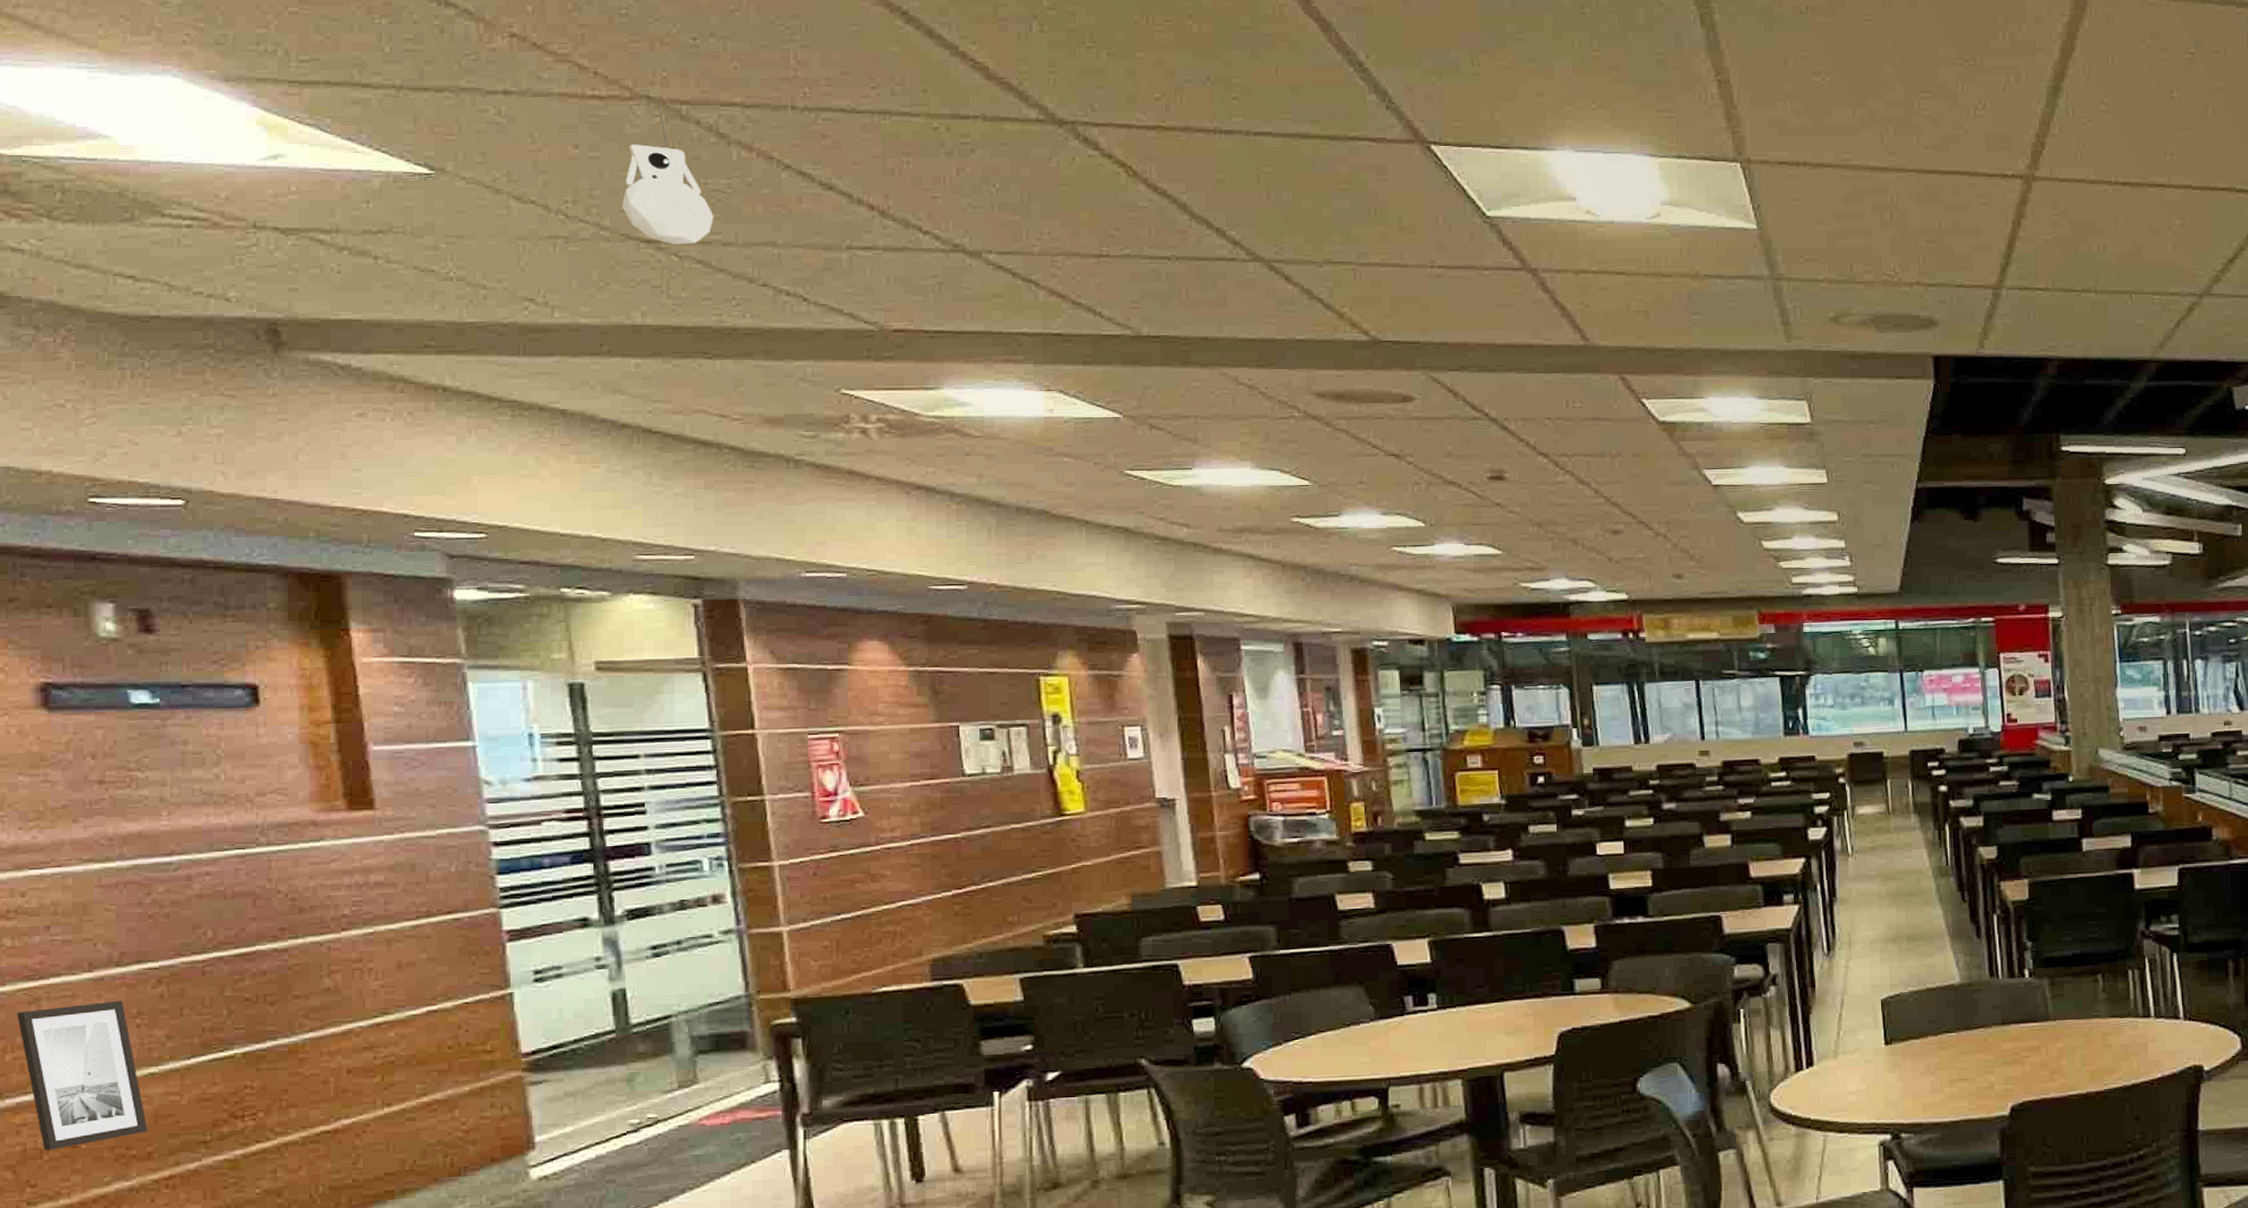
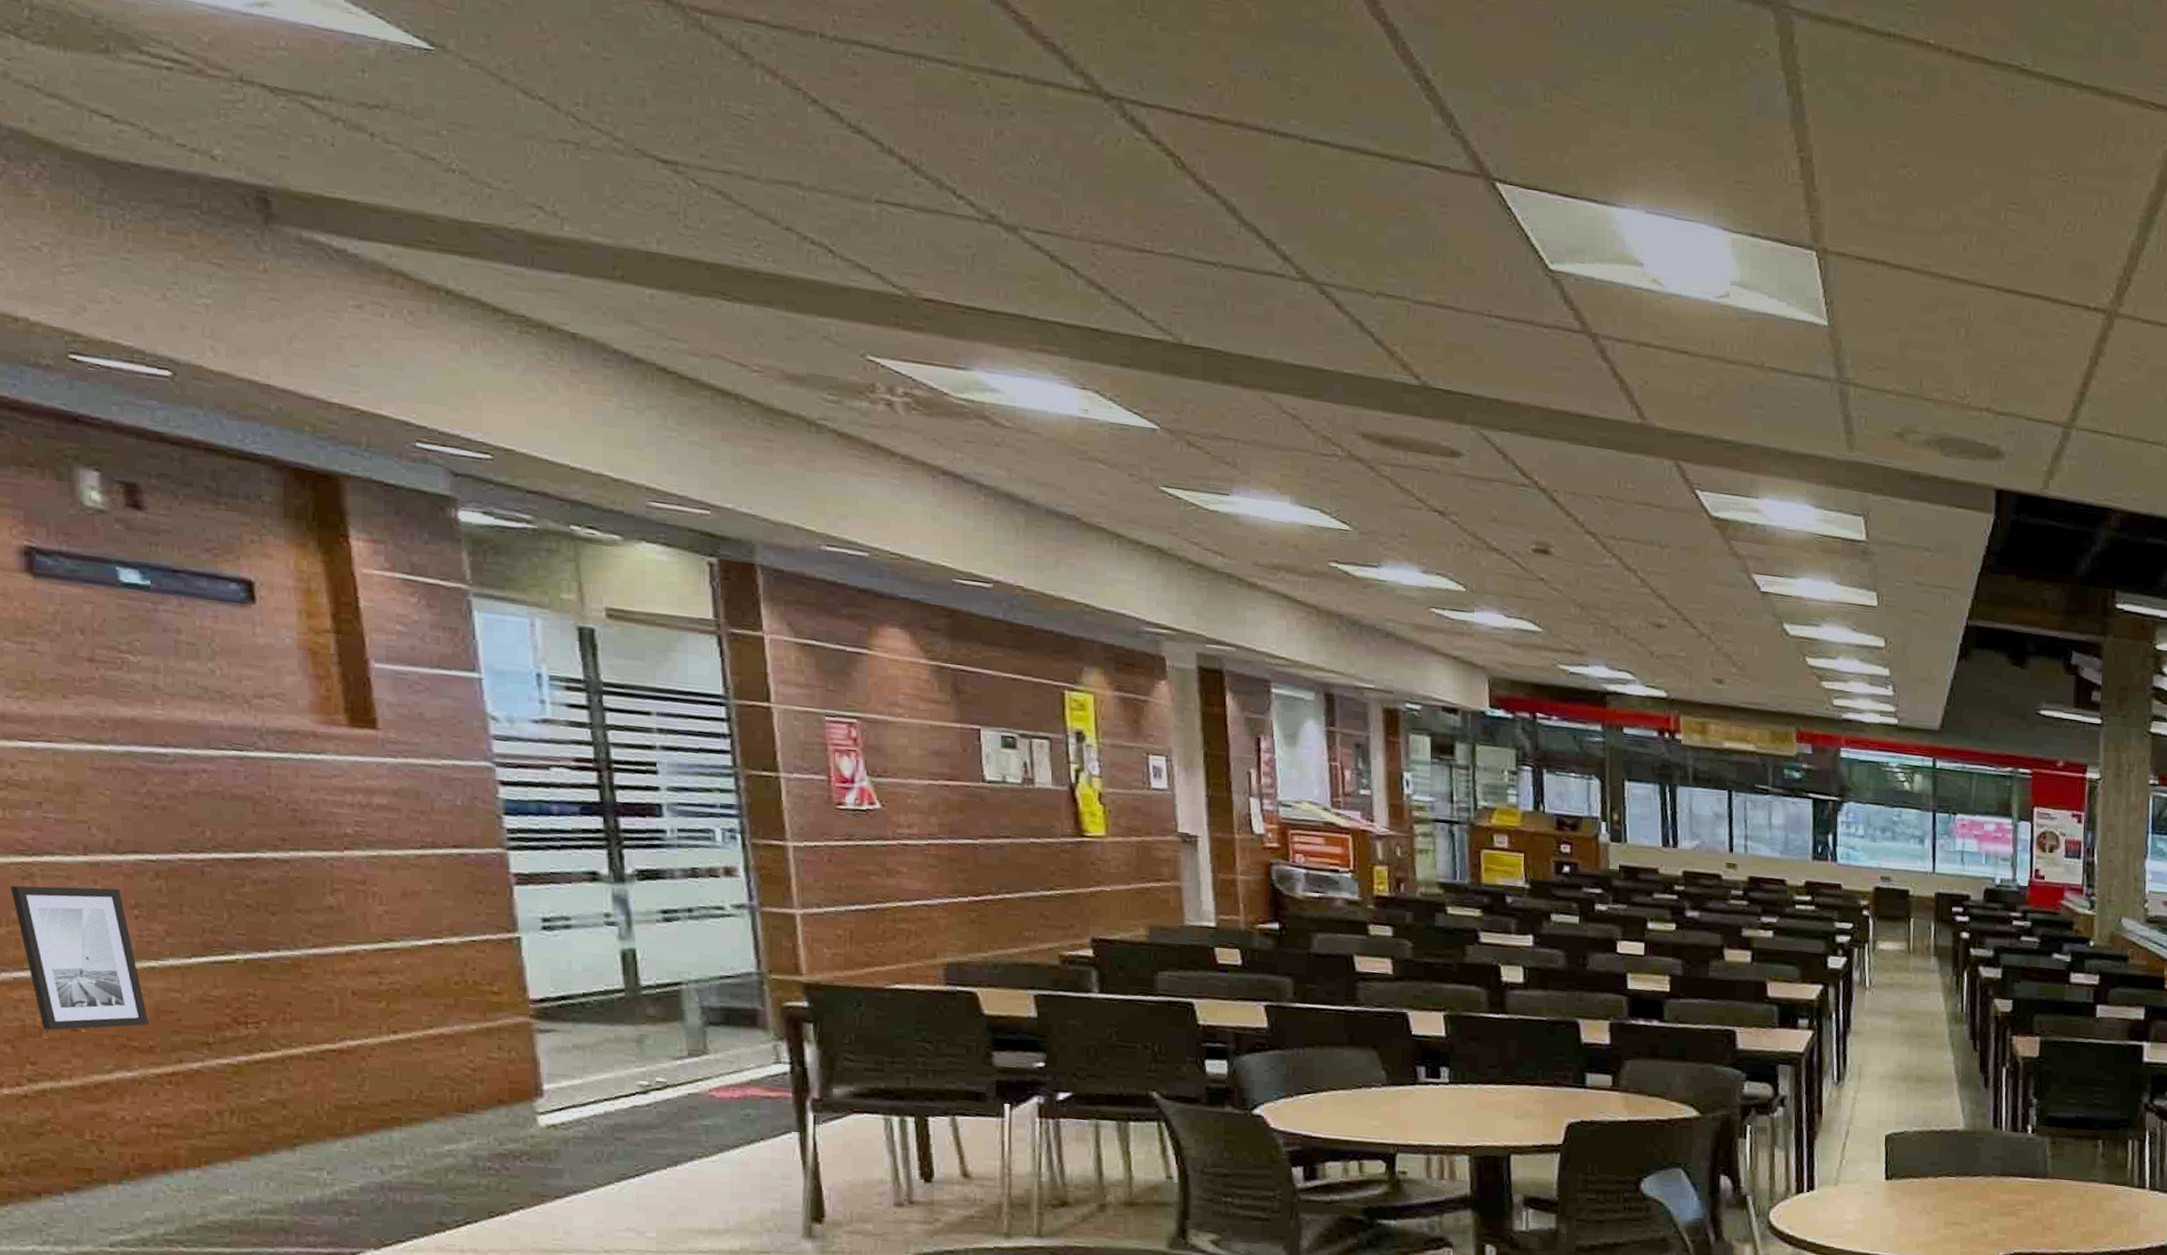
security camera: present [621,104,714,244] -> none [636,9,735,172]

